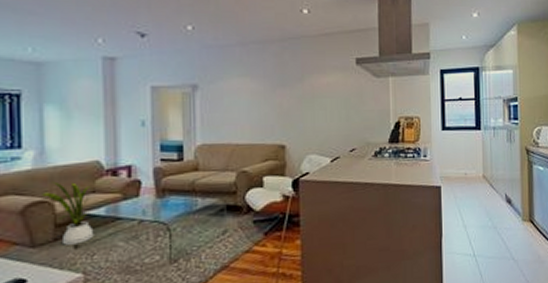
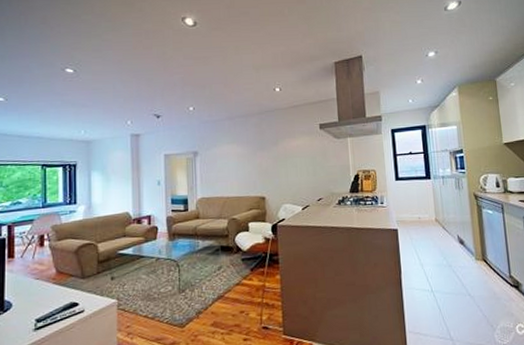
house plant: present [42,181,94,245] -> none [89,228,125,277]

